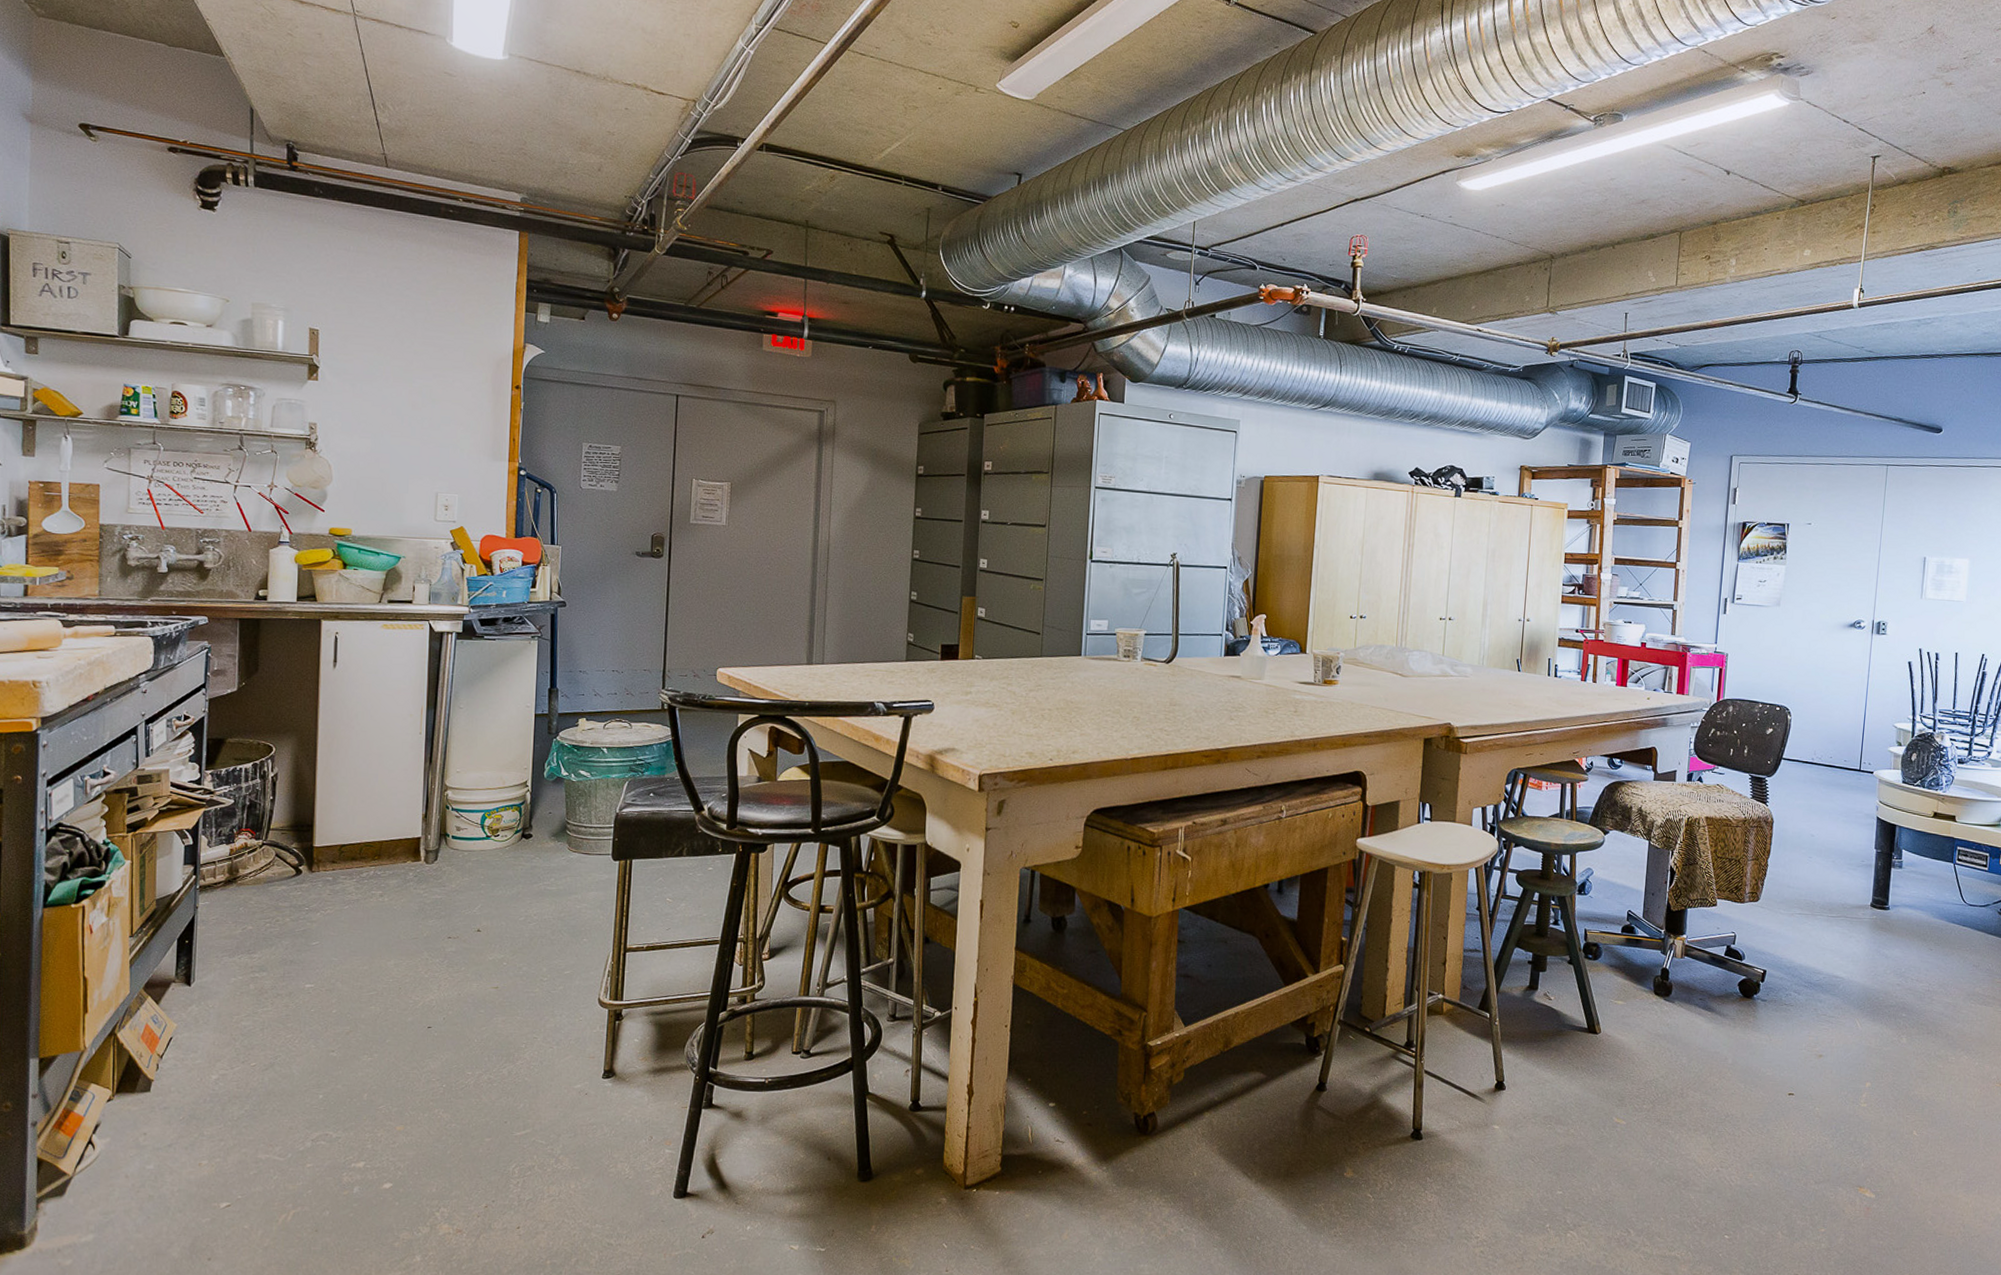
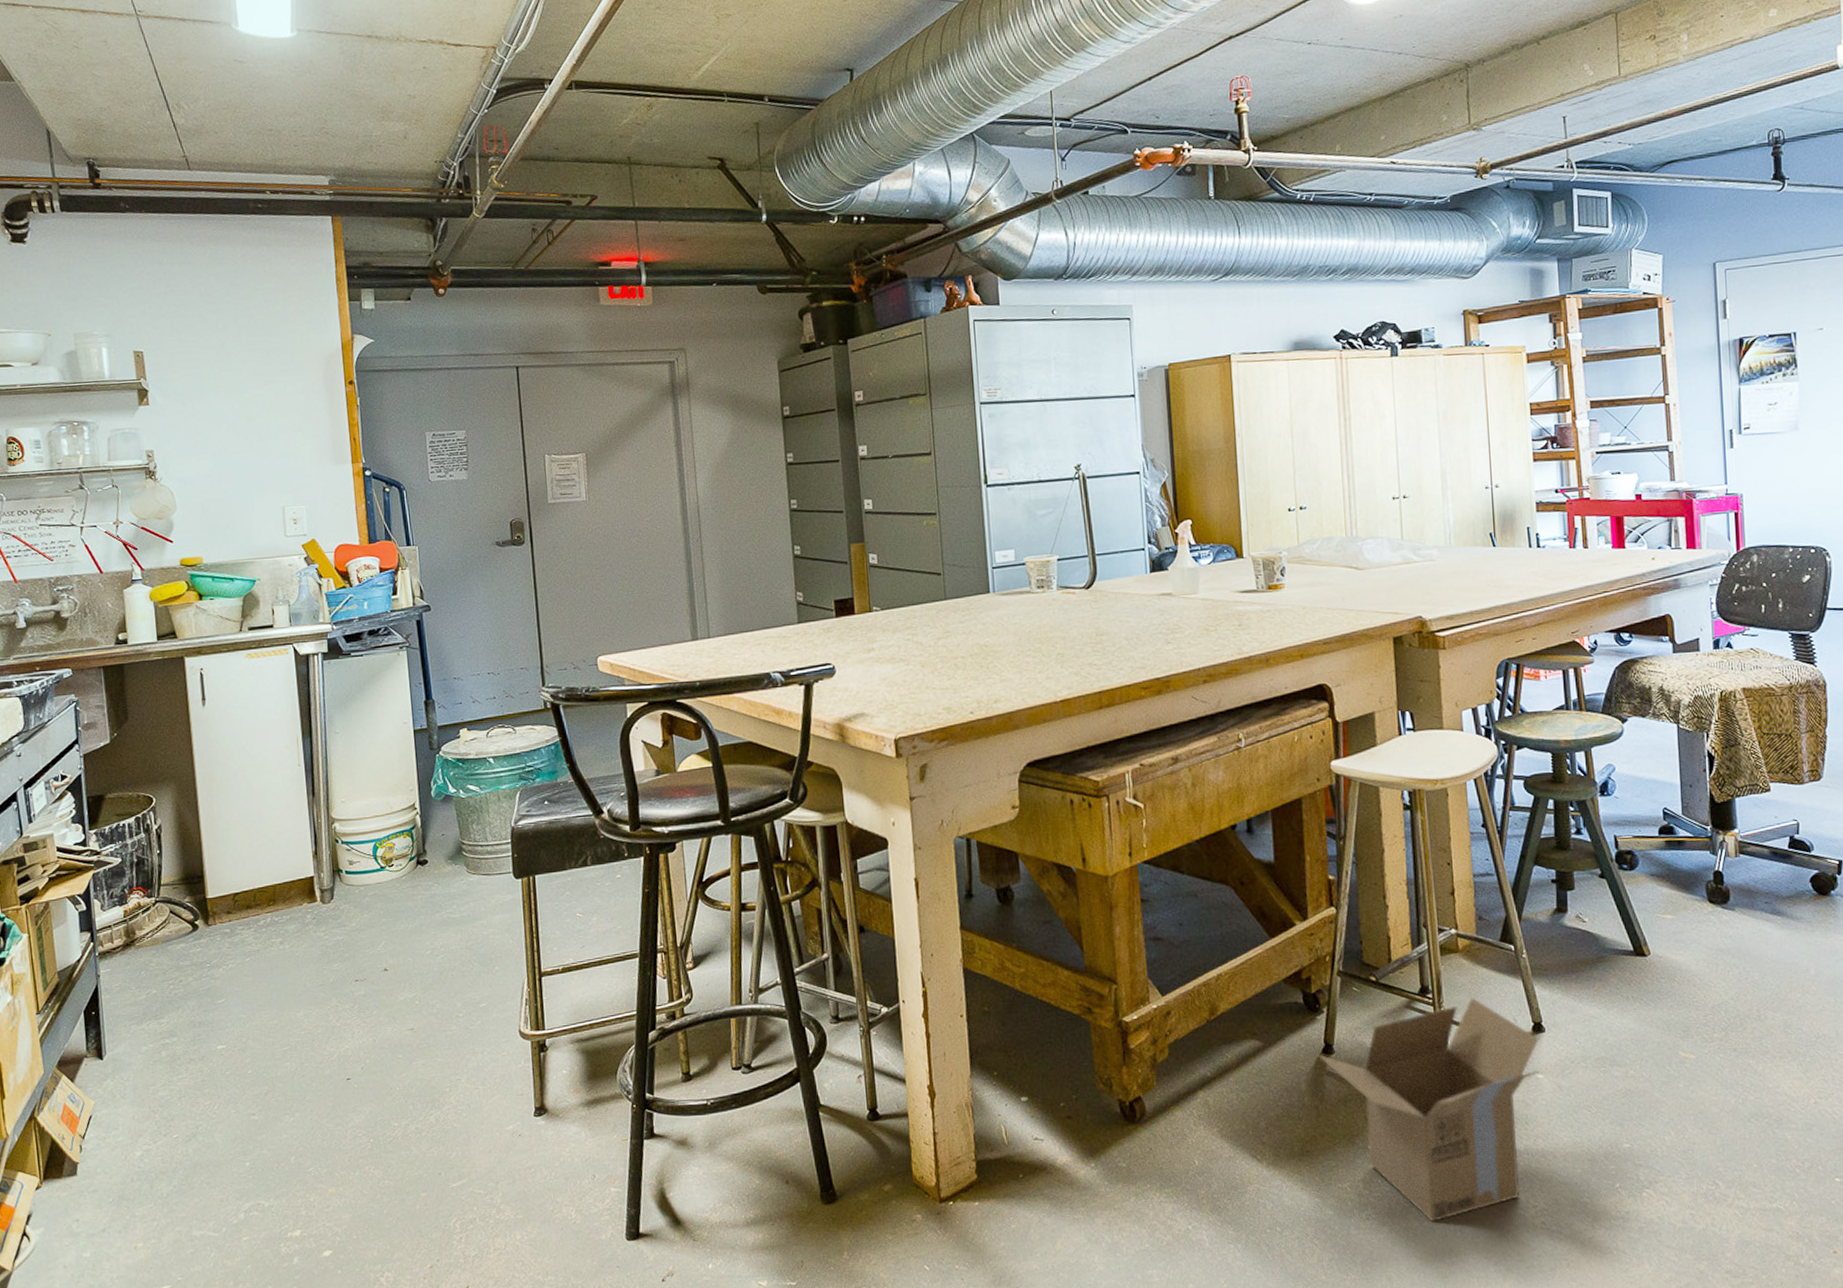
cardboard box: none [1311,1054,1500,1243] -> present [1317,997,1540,1222]

